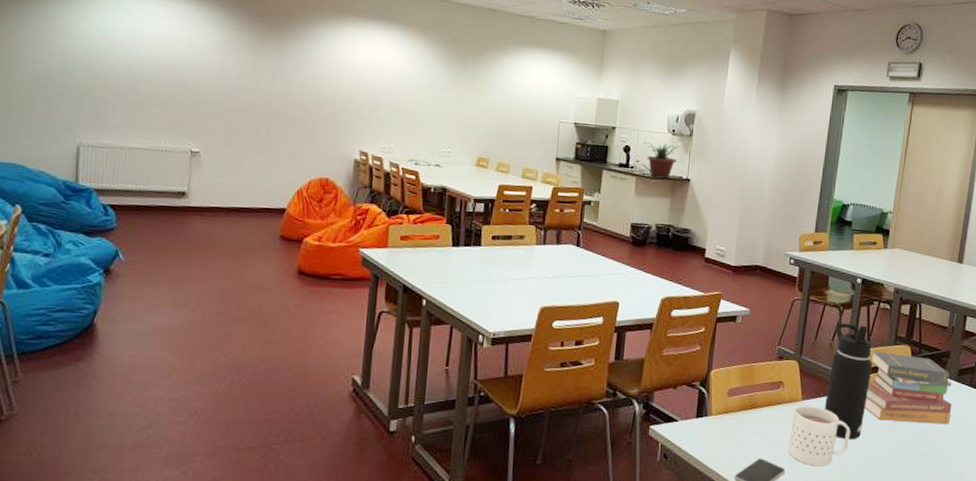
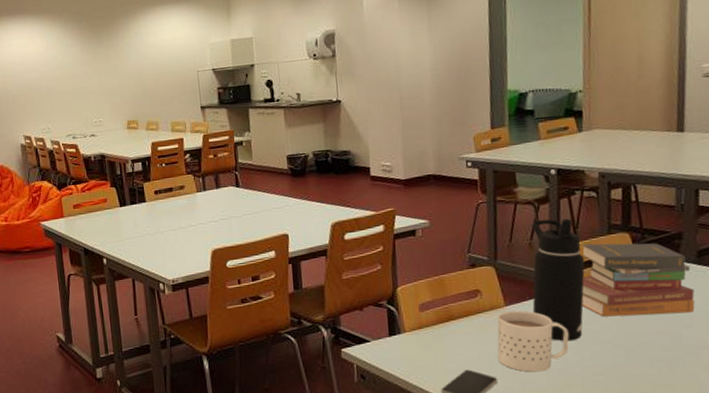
potted plant: present [643,142,681,179] -> none [285,69,325,107]

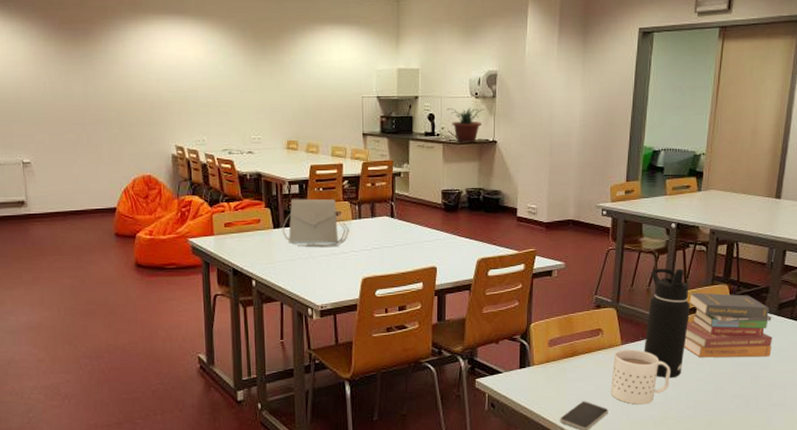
shoulder bag: none [128,173,195,223] -> present [282,198,349,248]
potted plant: none [285,69,325,107] -> present [447,108,485,143]

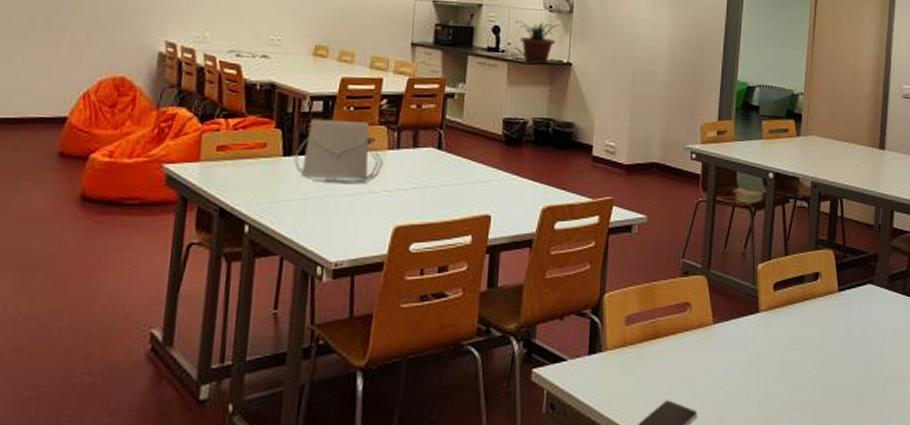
mug: present [610,349,671,405] -> none [700,329,771,406]
water bottle: present [644,268,690,379] -> none [739,226,792,370]
books: present [684,293,772,358] -> none [786,259,885,343]

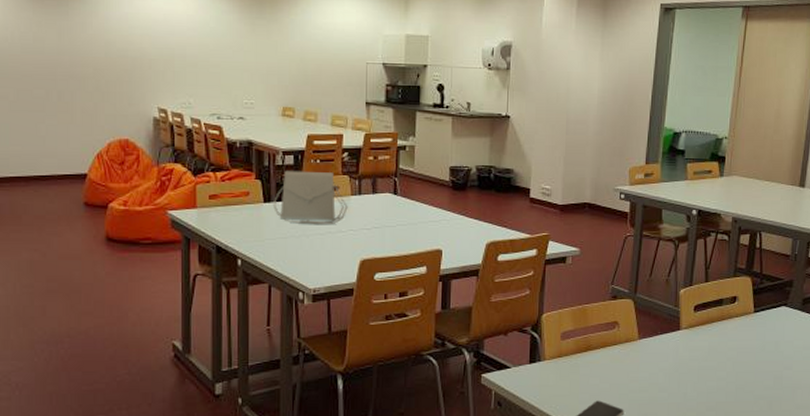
potted plant: present [515,21,560,64] -> none [457,79,498,117]

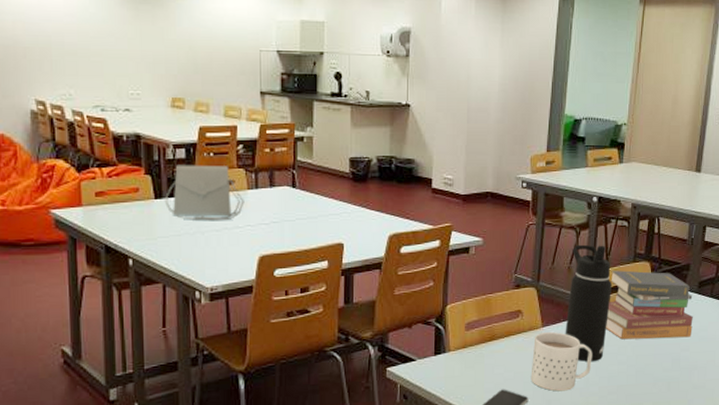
mug: none [626,344,691,405] -> present [530,331,592,392]
water bottle: none [662,257,711,377] -> present [565,244,612,362]
books: none [705,285,796,356] -> present [606,270,693,340]

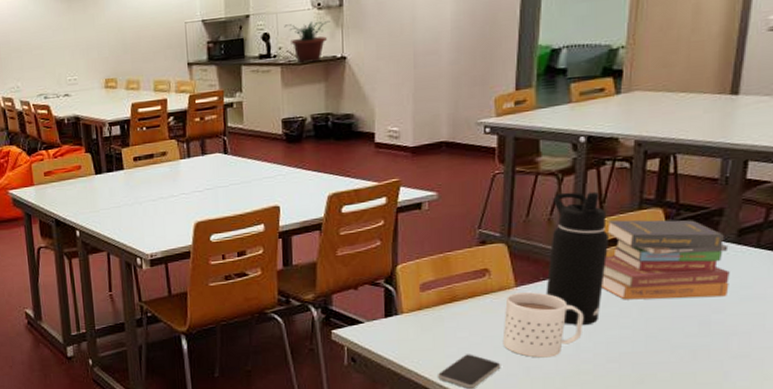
shoulder bag: present [165,165,244,221] -> none [104,138,178,192]
potted plant: none [356,67,398,106] -> present [284,21,330,64]

